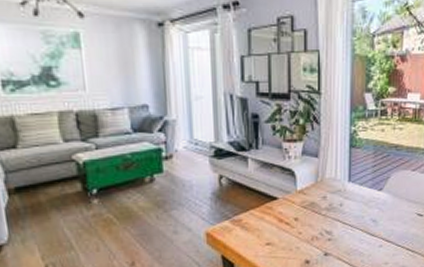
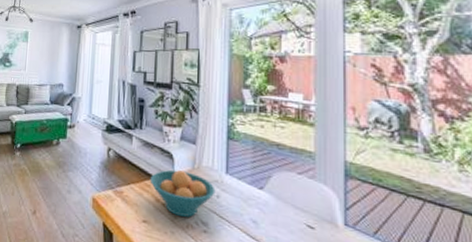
fruit bowl: none [271,186,339,231] -> present [149,169,216,217]

